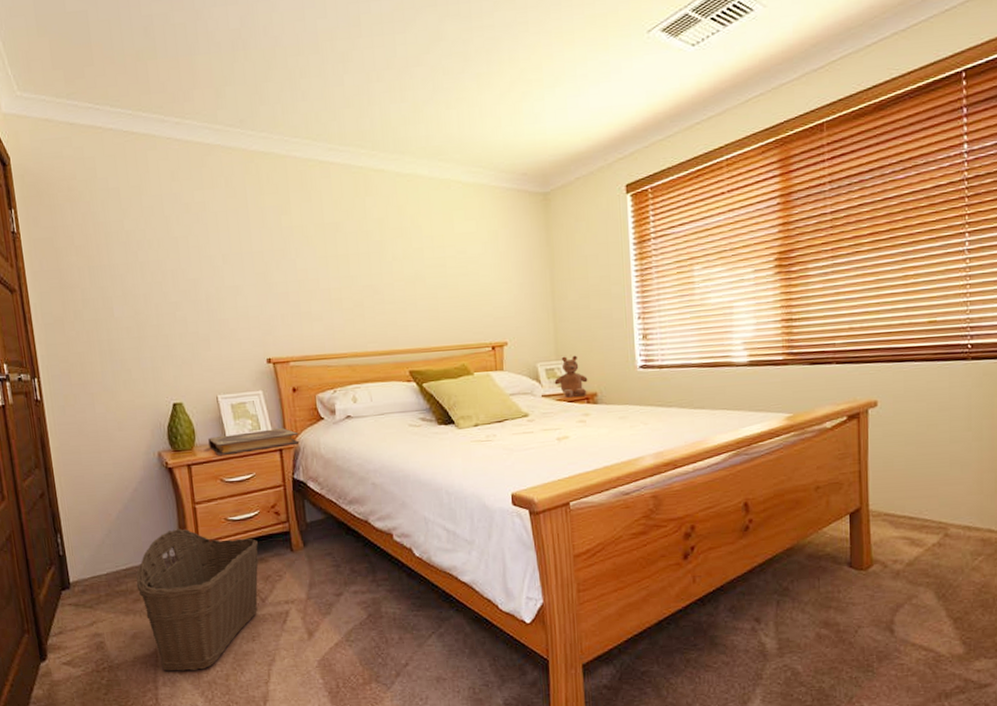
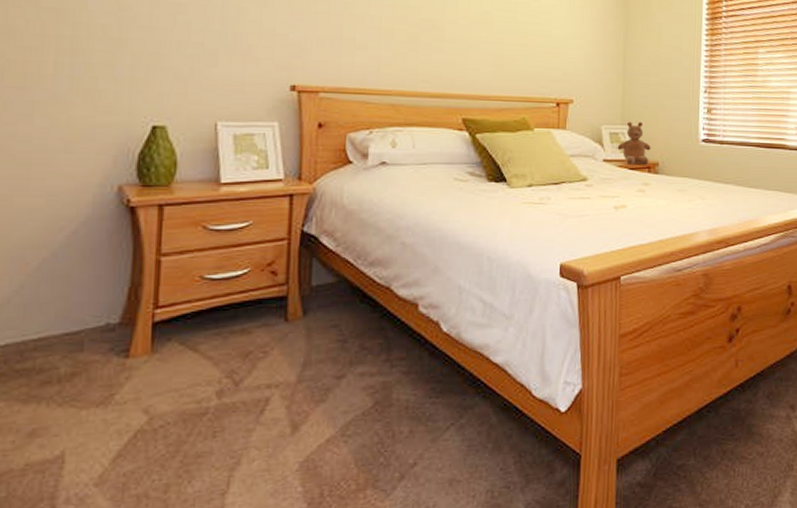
wicker basket: present [136,529,259,671] -> none [49,287,241,483]
book: present [208,428,300,456] -> none [194,169,318,197]

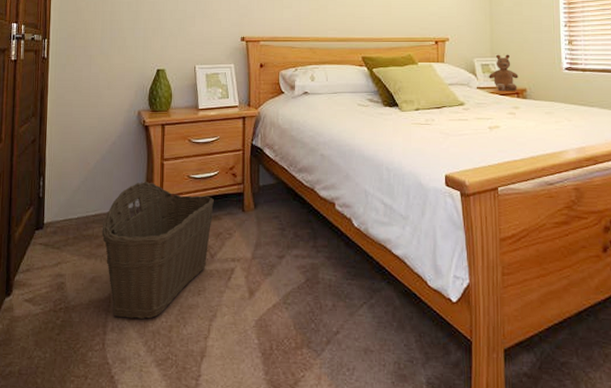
wicker basket: none [49,287,241,483] -> present [101,182,214,319]

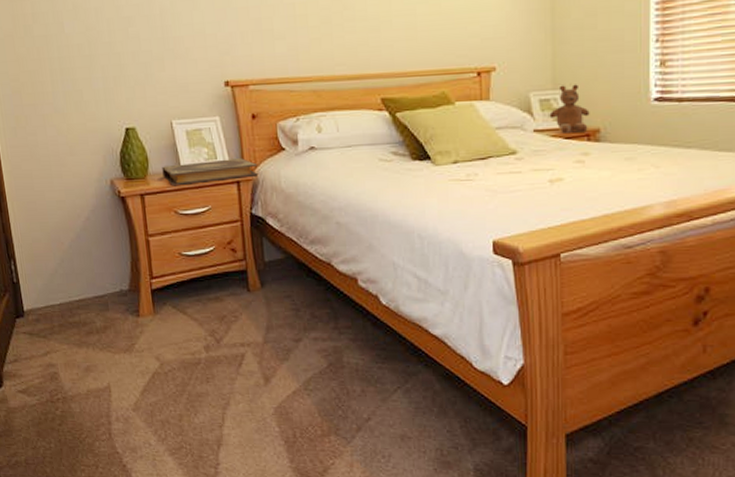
wicker basket: present [101,182,214,319] -> none [89,261,214,408]
book: none [182,98,261,119] -> present [162,158,259,186]

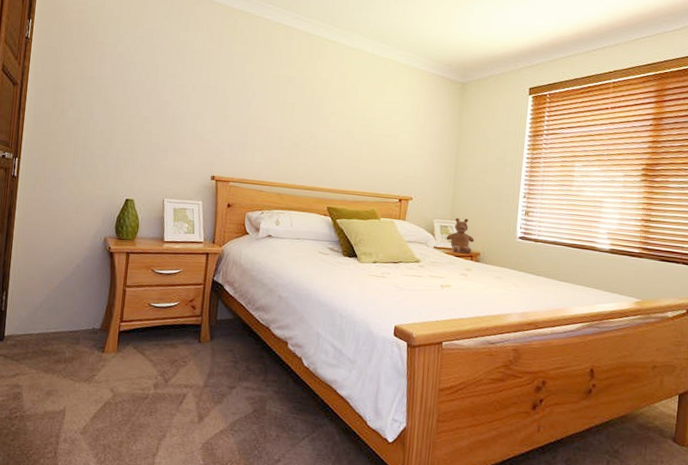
book: present [162,158,259,186] -> none [148,233,225,251]

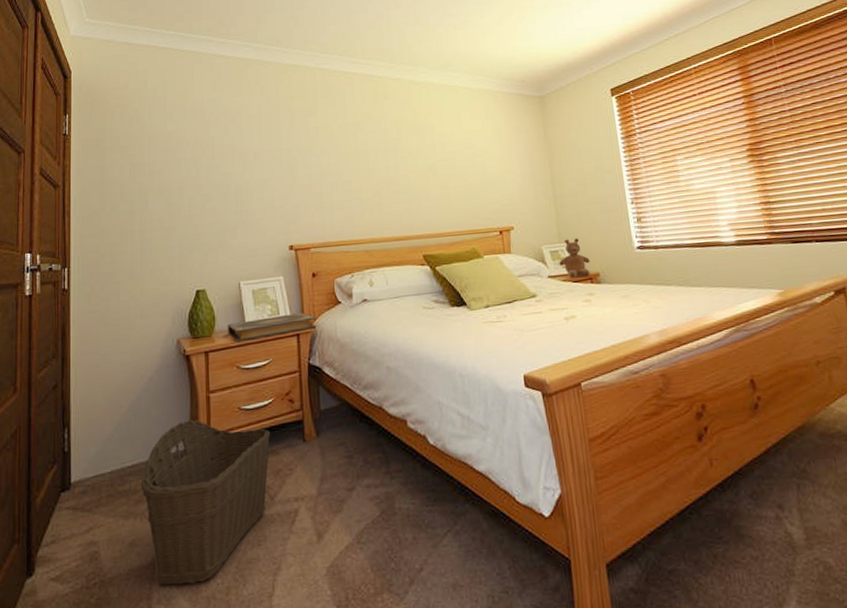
wicker basket: none [60,305,172,434] -> present [140,420,270,585]
book: none [148,233,225,251] -> present [228,313,317,342]

